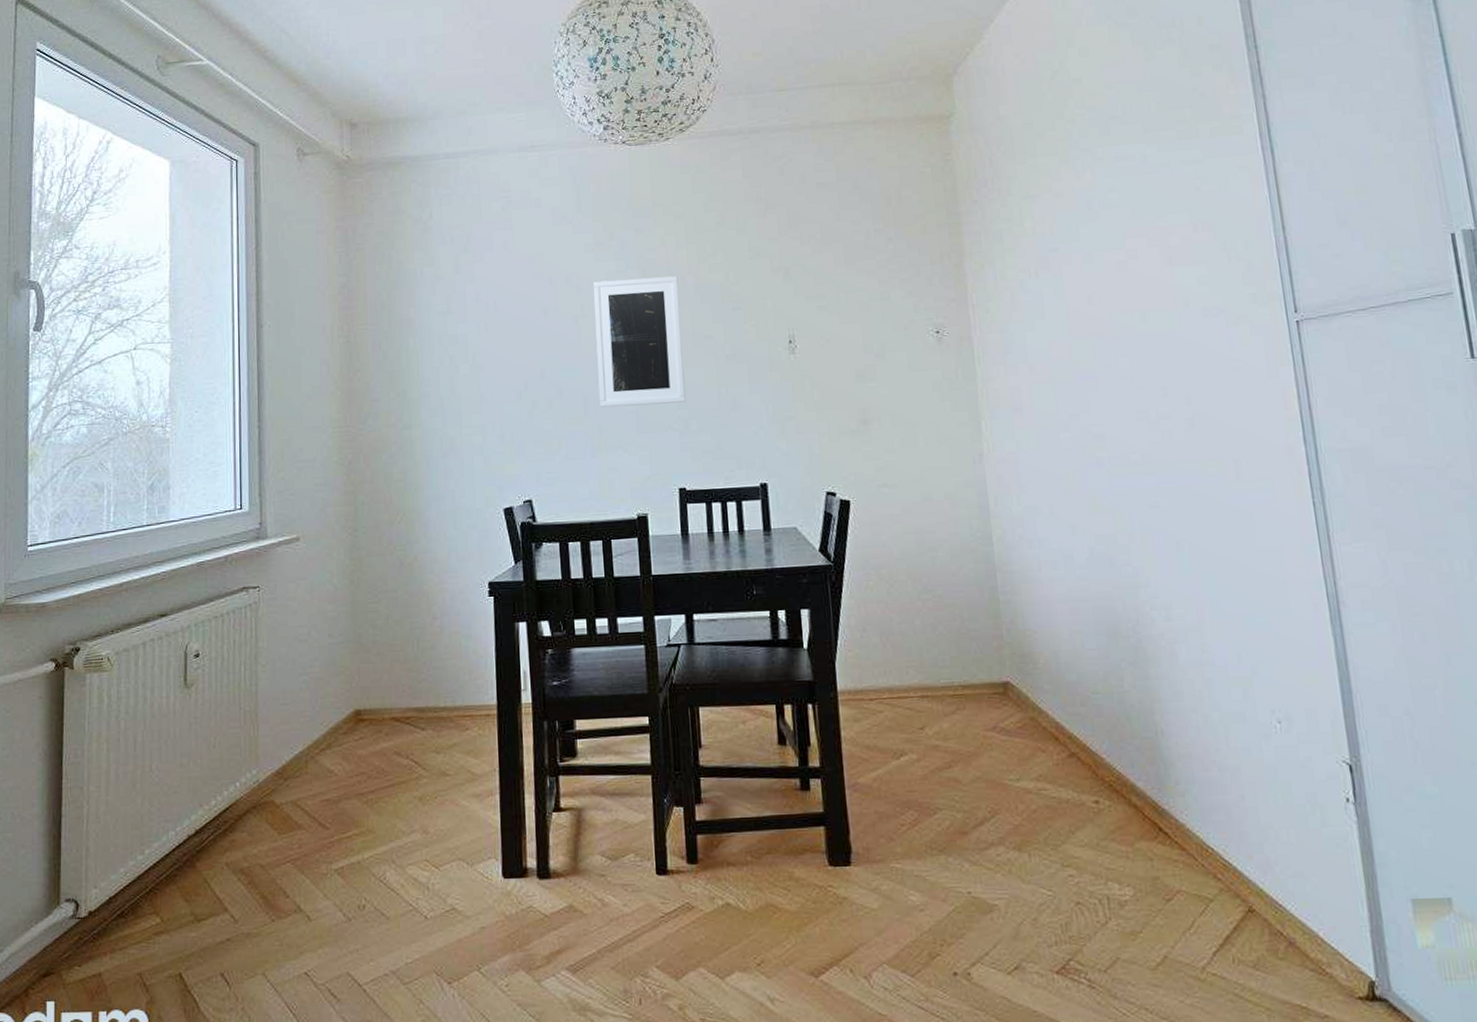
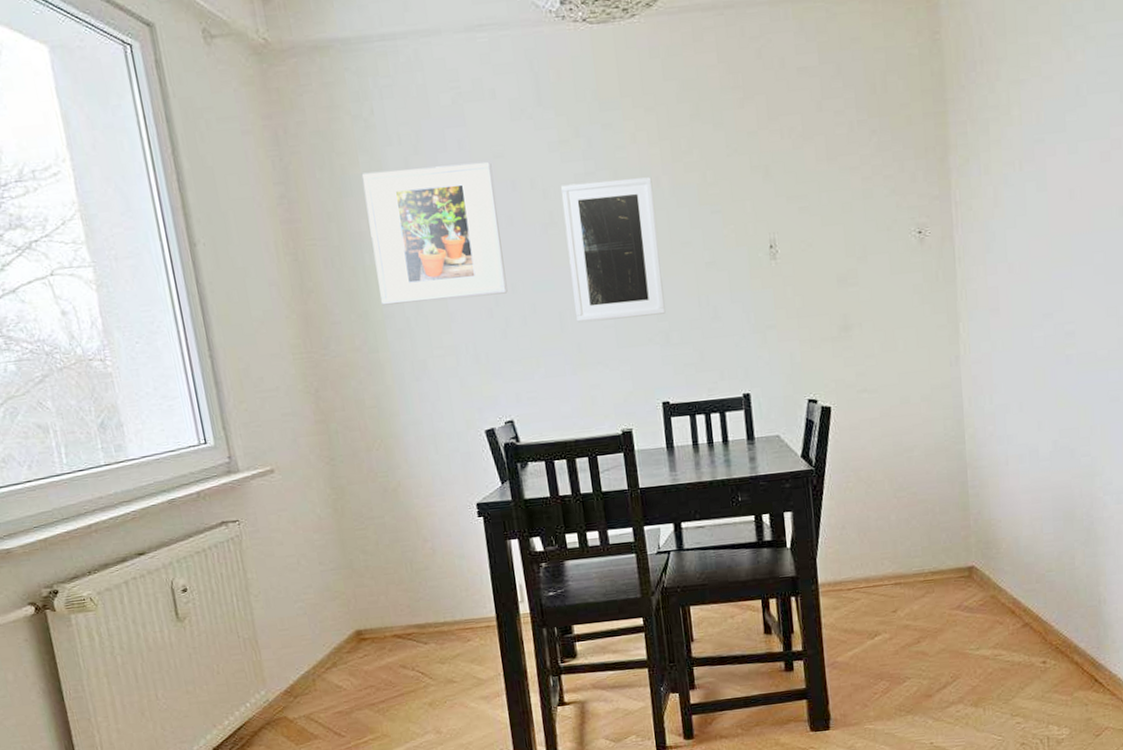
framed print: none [415,260,537,385] -> present [361,161,508,305]

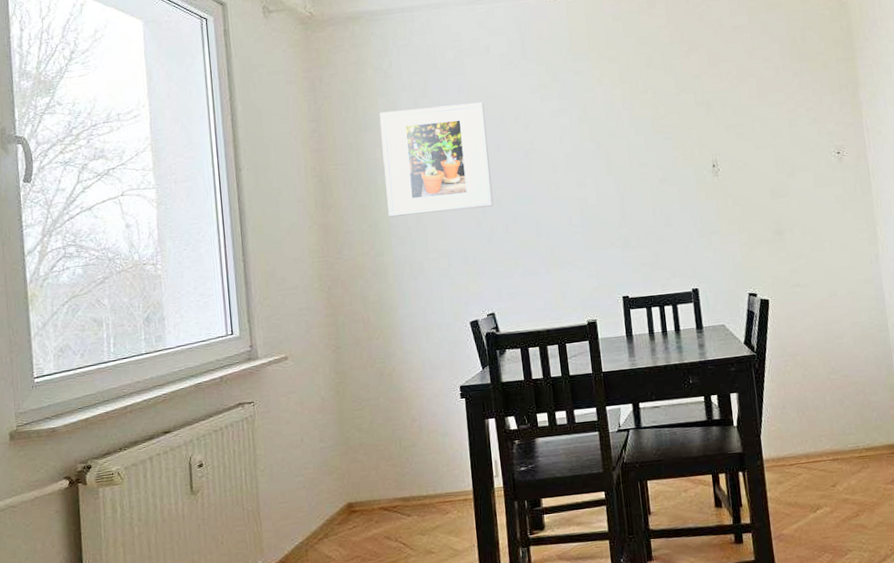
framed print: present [561,177,666,323] -> none [540,112,626,230]

